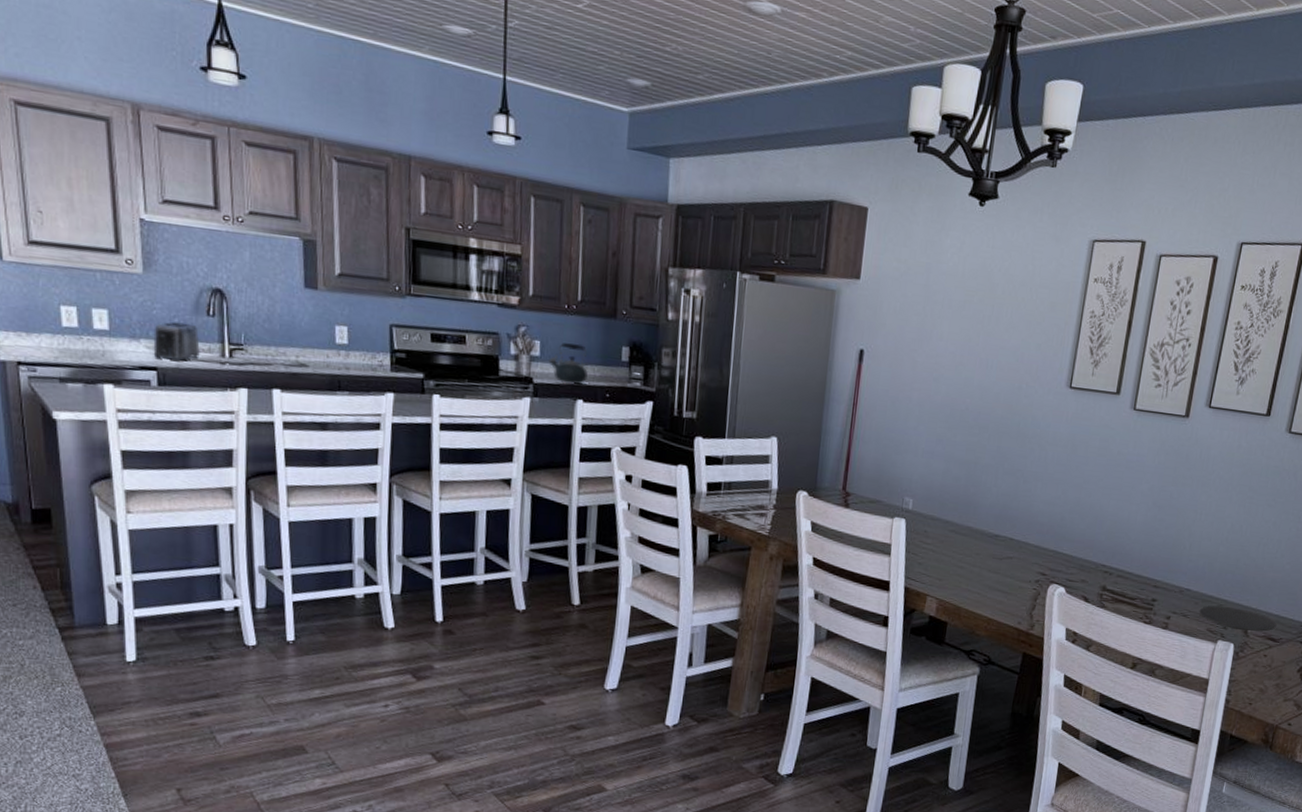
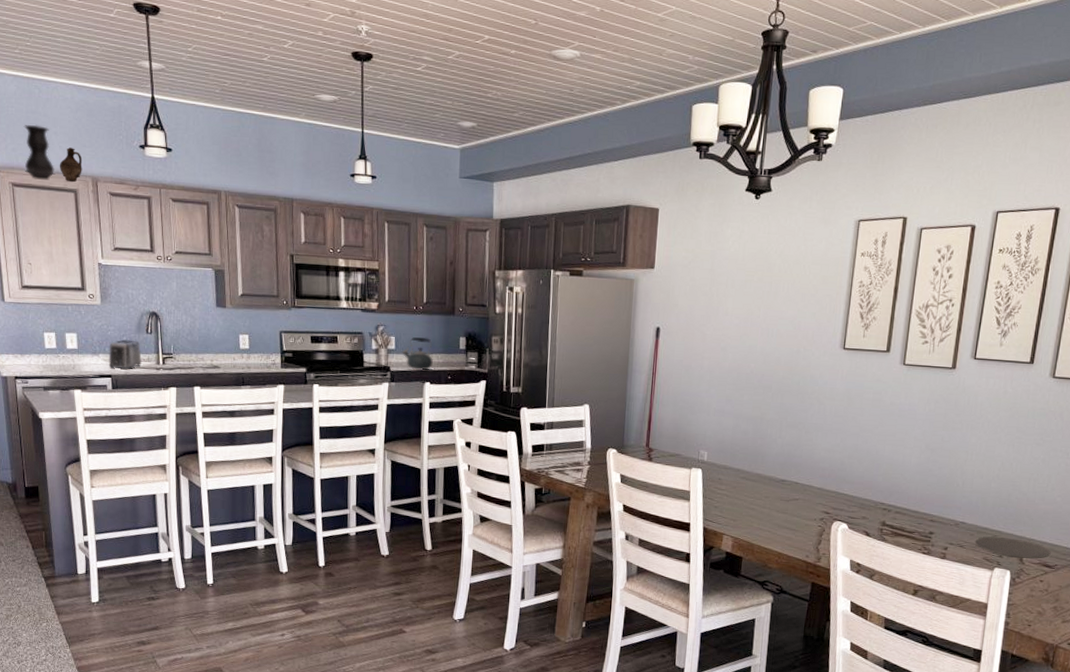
vase: none [32,23,77,101] -> present [23,124,54,180]
ceramic jug: none [84,59,118,108] -> present [59,147,83,183]

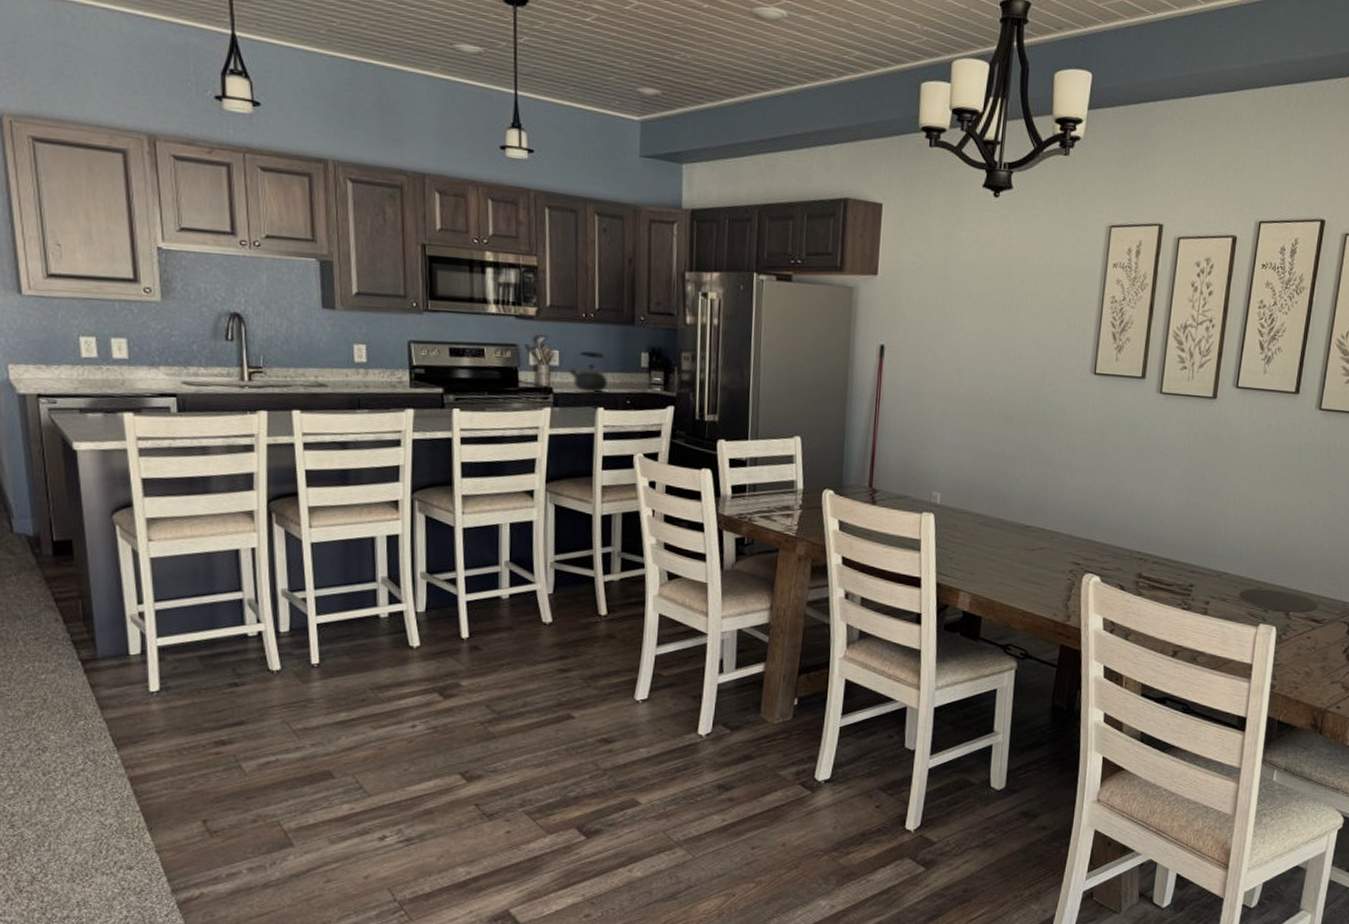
vase: present [23,124,54,180] -> none [49,61,94,136]
ceramic jug: present [59,147,83,183] -> none [100,94,134,141]
toaster: present [108,339,142,370] -> none [172,347,219,387]

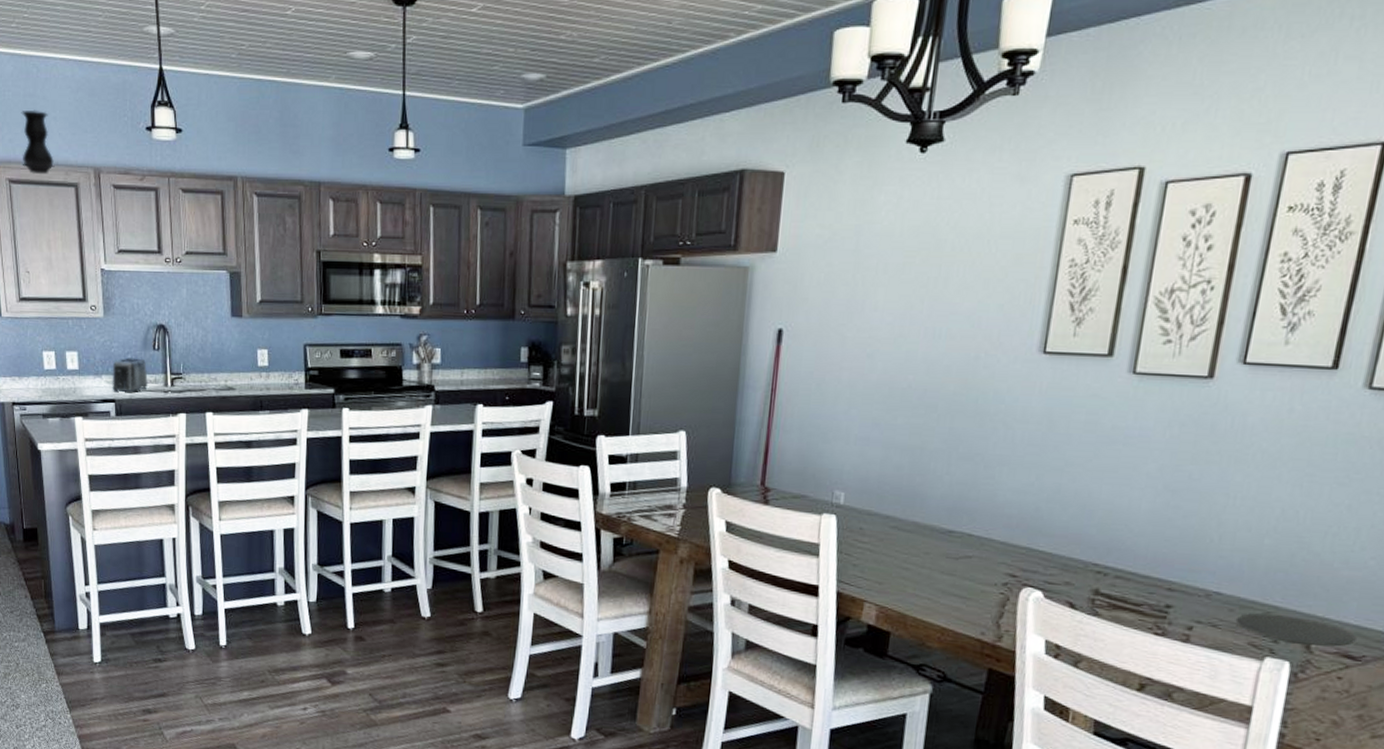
vase: none [49,61,94,136] -> present [21,109,54,174]
toaster: none [172,347,219,387] -> present [112,357,148,393]
kettle: present [568,351,608,392] -> none [449,348,487,389]

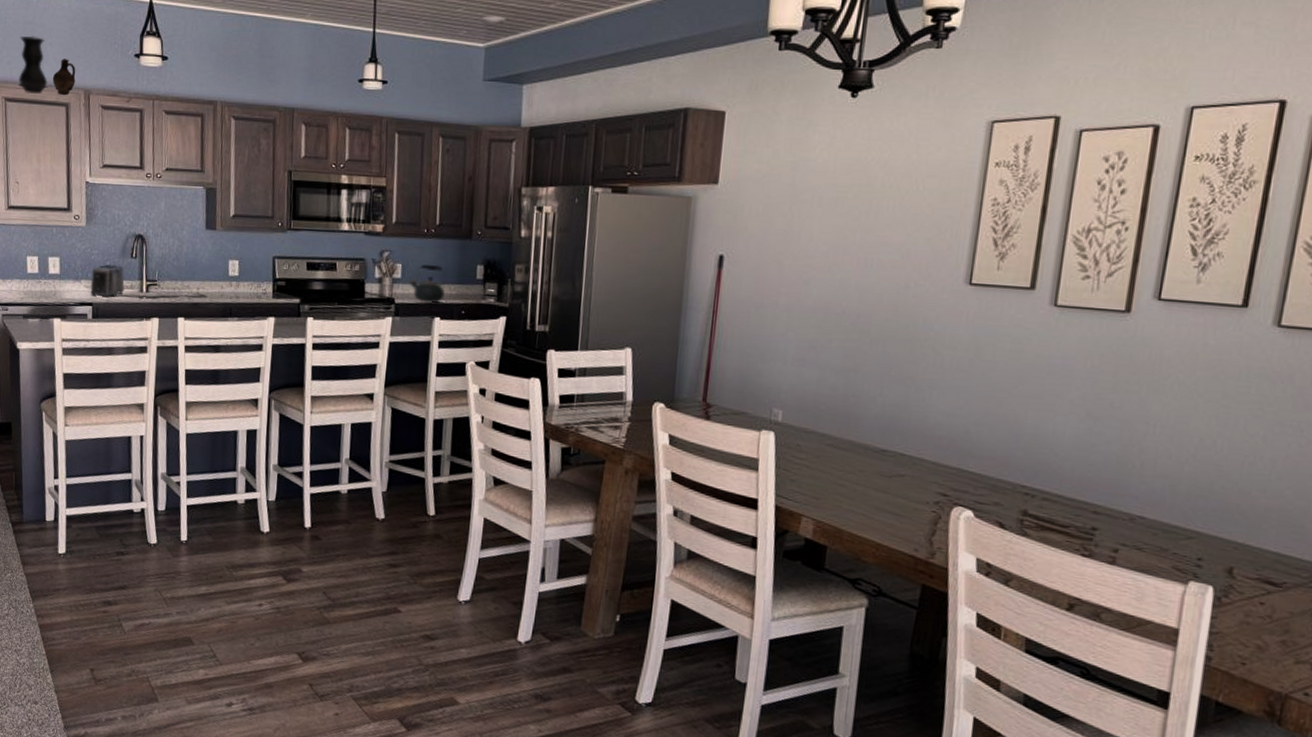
ceramic jug: none [58,134,84,176] -> present [52,59,76,96]
kettle: none [449,348,487,389] -> present [409,264,445,303]
plate: present [1235,613,1357,647] -> none [1159,538,1277,573]

